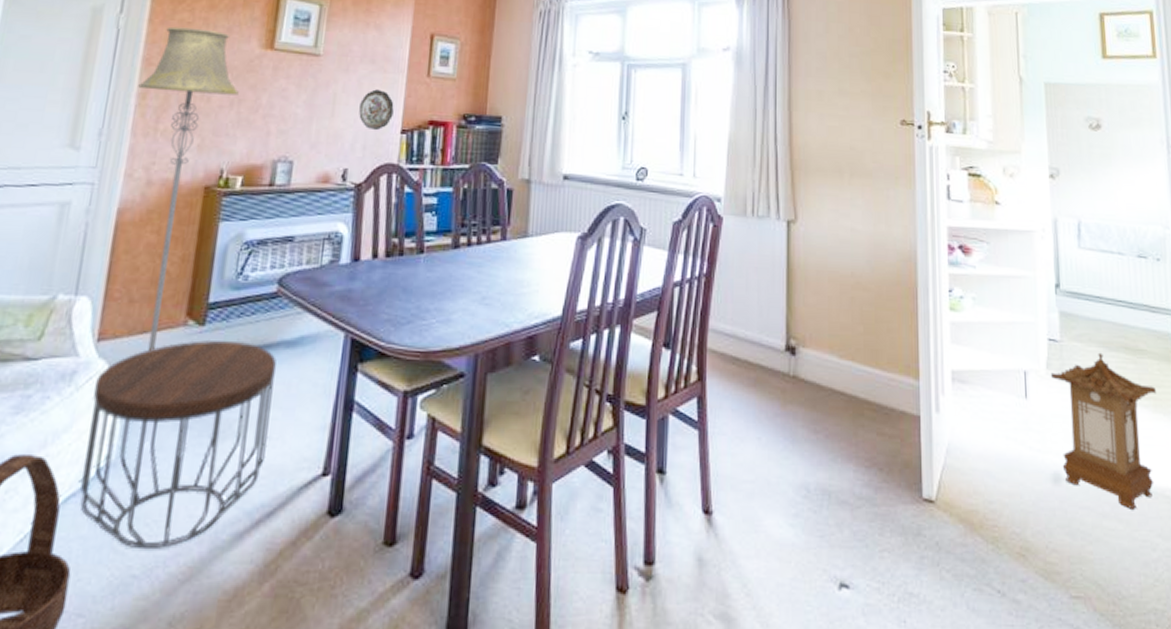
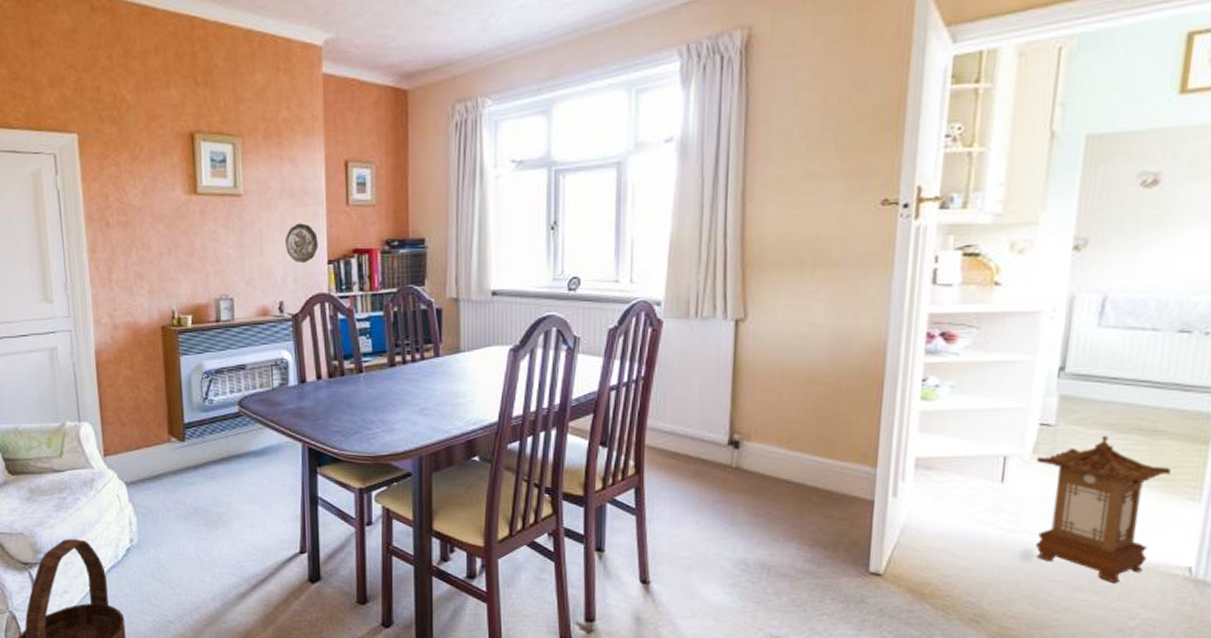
side table: present [80,340,276,550] -> none [110,453,253,604]
floor lamp: present [99,26,239,375] -> none [87,181,174,482]

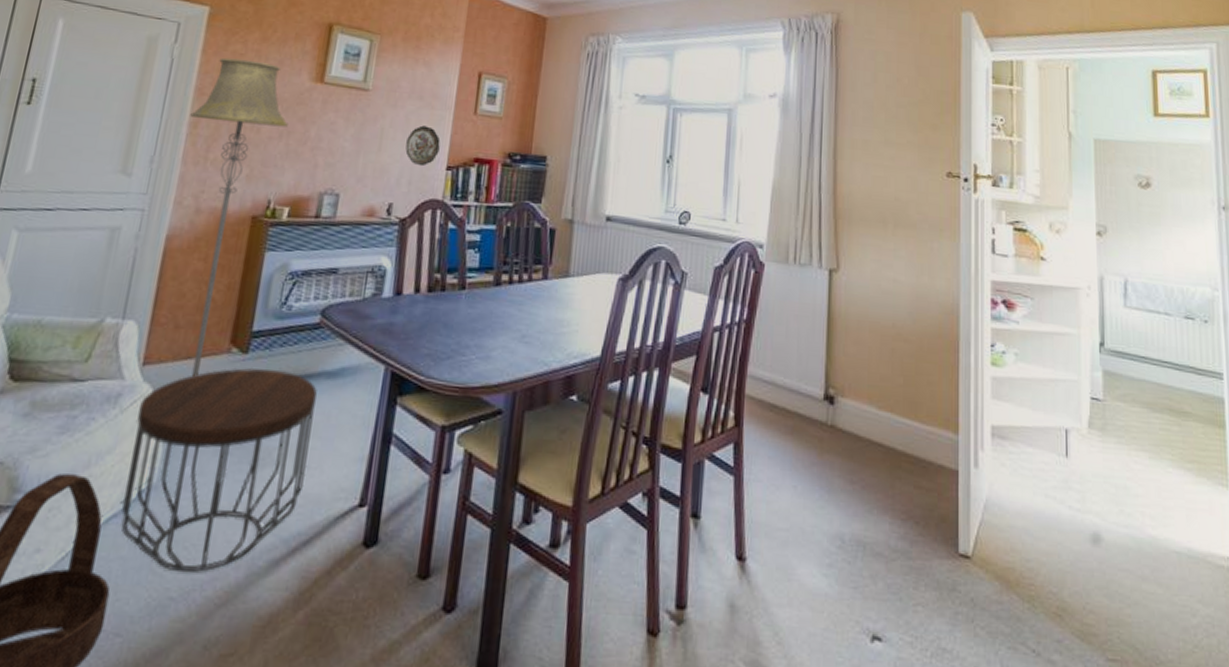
floor lamp: none [87,181,174,482] -> present [143,57,288,399]
side table: none [110,453,253,604] -> present [121,368,317,573]
lantern: present [1035,435,1171,583] -> none [1092,413,1200,574]

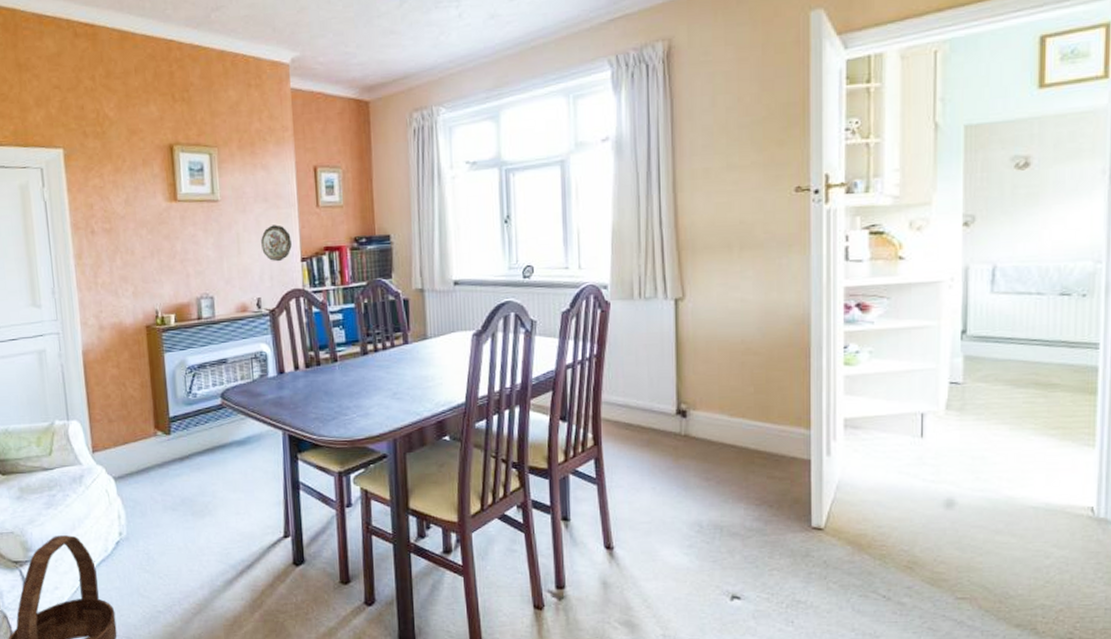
side table: present [121,368,317,573] -> none [99,444,239,594]
floor lamp: present [143,57,288,399] -> none [73,191,156,477]

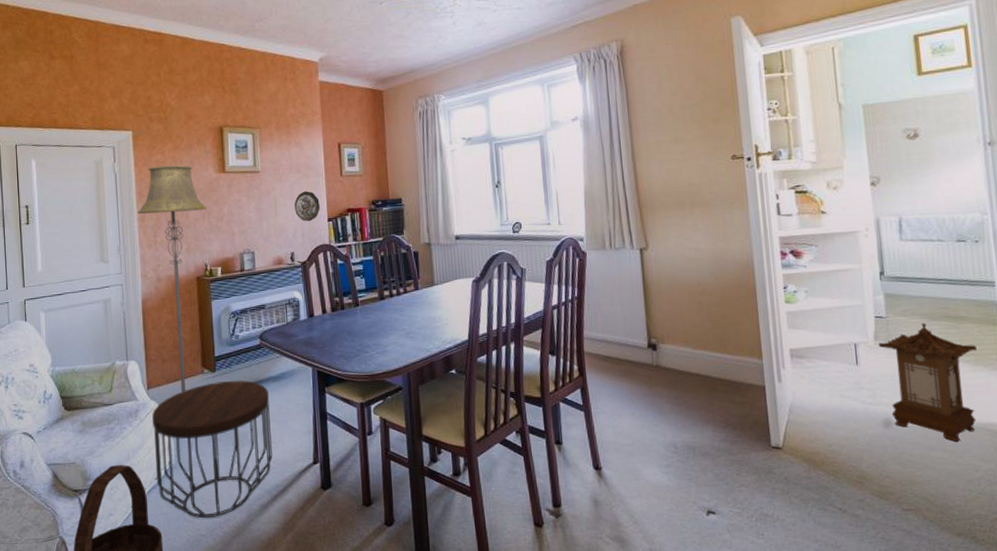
floor lamp: none [73,191,156,477] -> present [137,165,207,411]
side table: none [99,444,239,594] -> present [152,380,274,519]
lantern: none [949,390,1066,525] -> present [878,322,977,442]

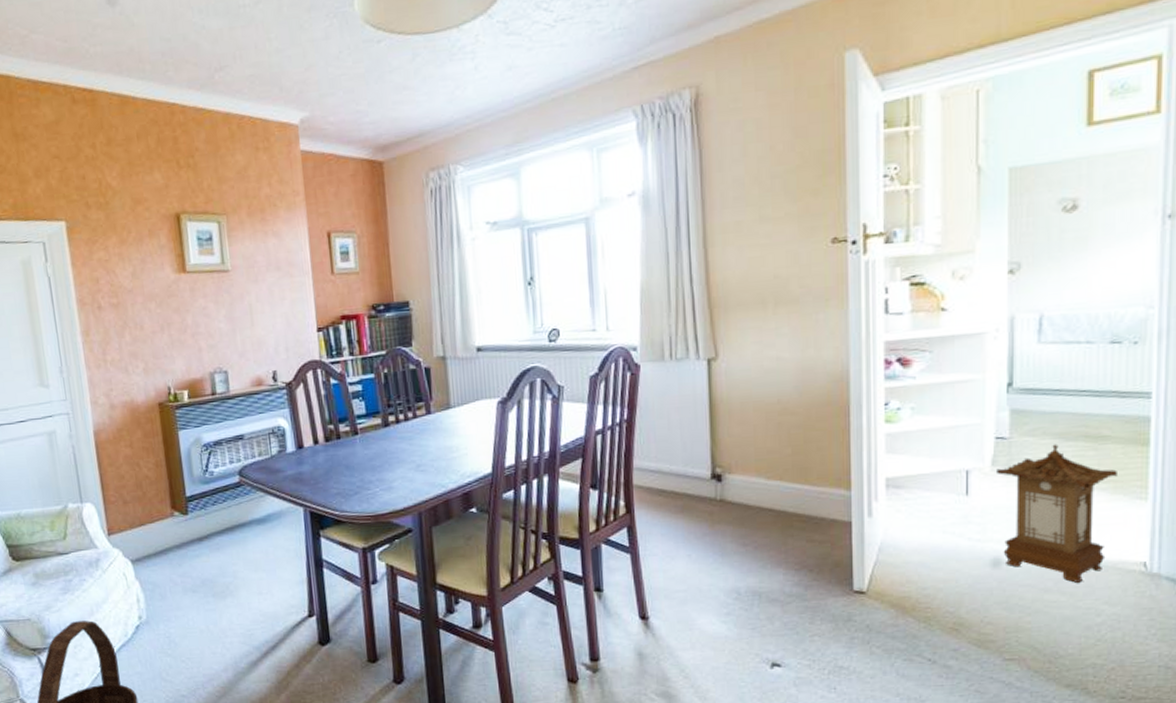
floor lamp: present [137,165,207,411] -> none [80,264,166,560]
side table: present [152,380,274,519] -> none [116,524,261,678]
decorative plate: present [294,191,320,222] -> none [274,294,307,333]

